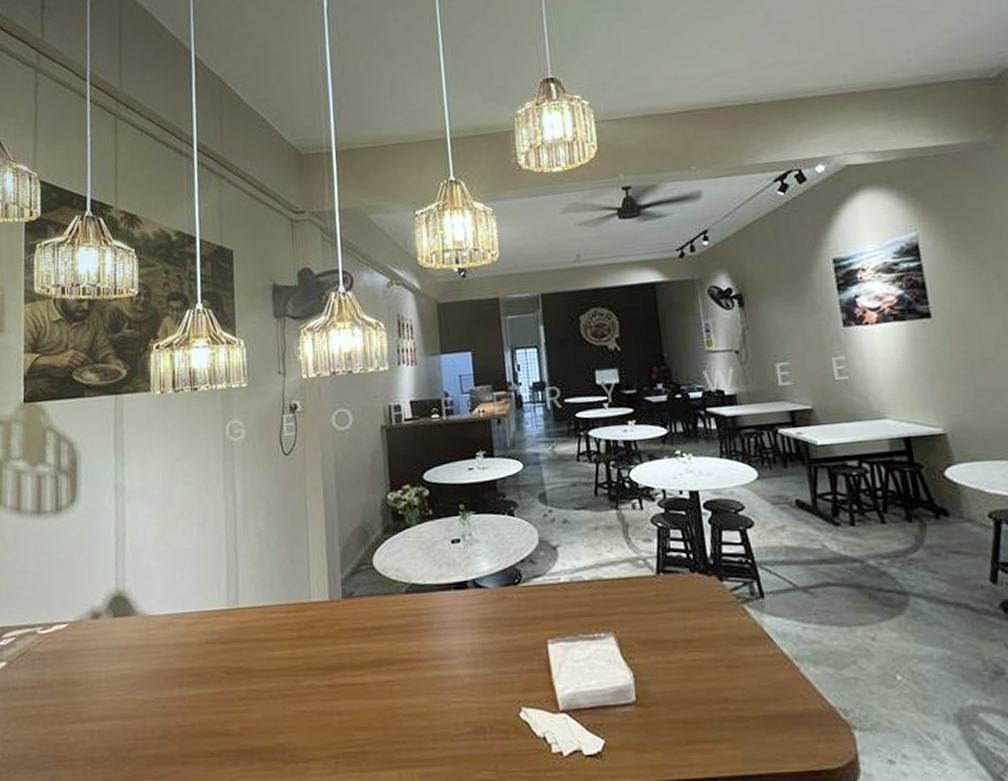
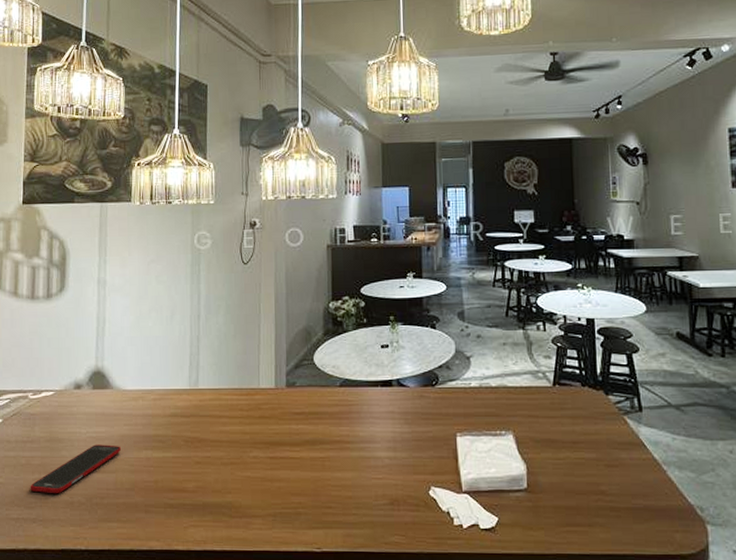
cell phone: none [42,684,149,750] -> present [30,444,121,494]

